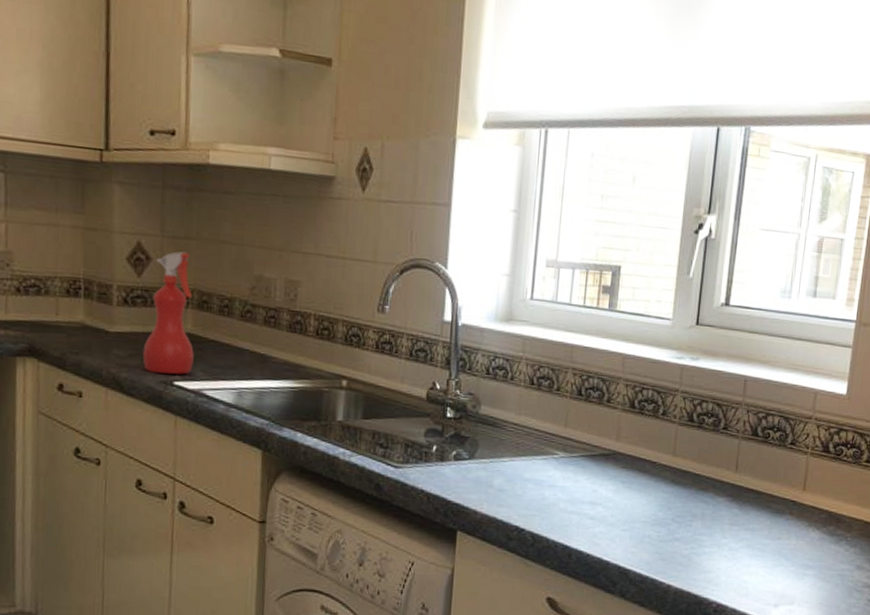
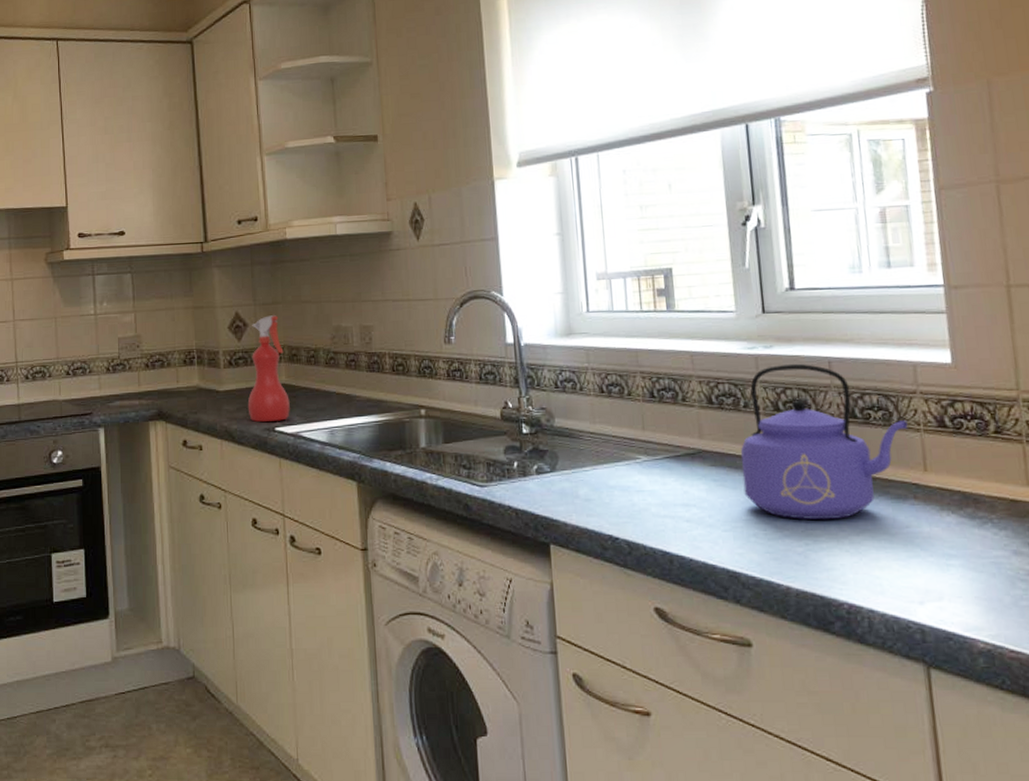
kettle: none [647,377,799,528] -> present [741,363,908,520]

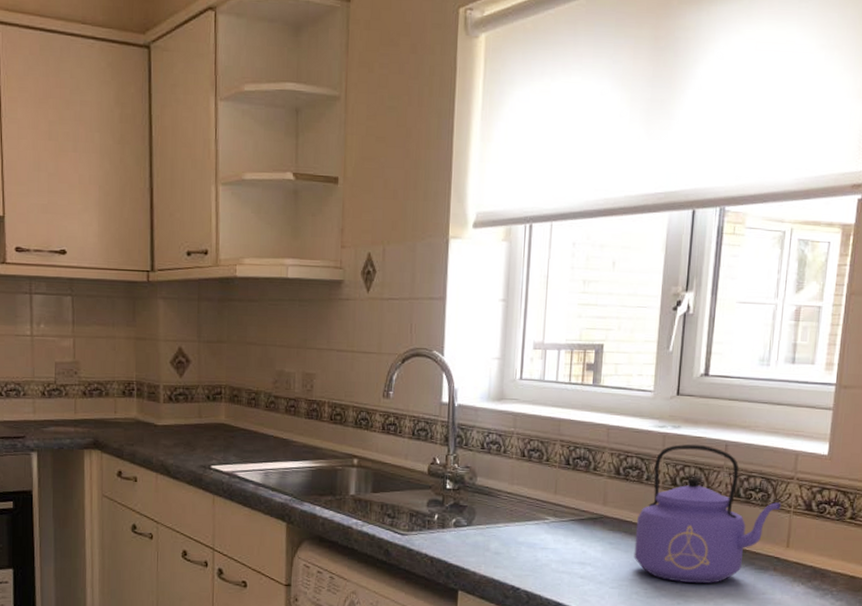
spray bottle: present [247,315,290,422] -> none [185,354,227,459]

